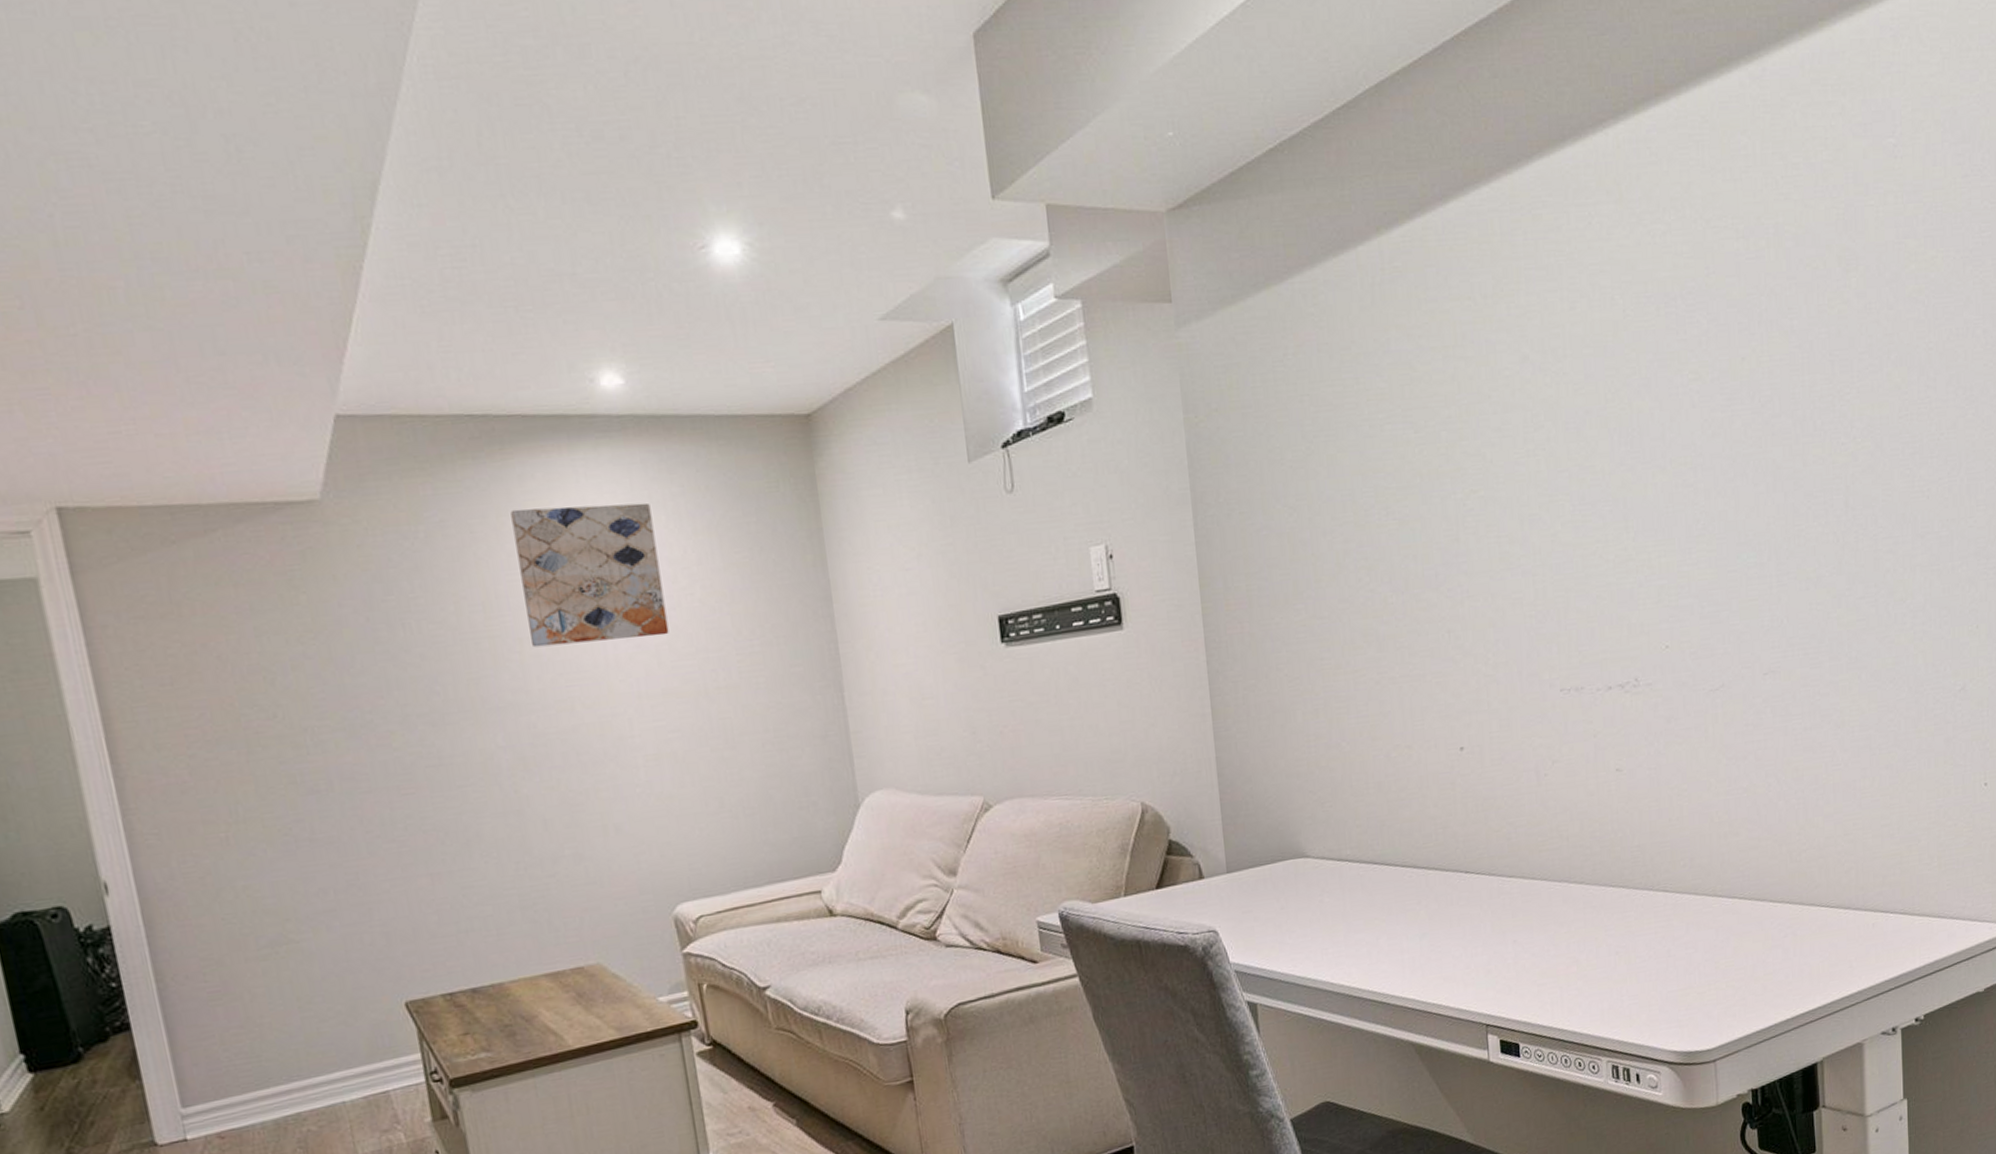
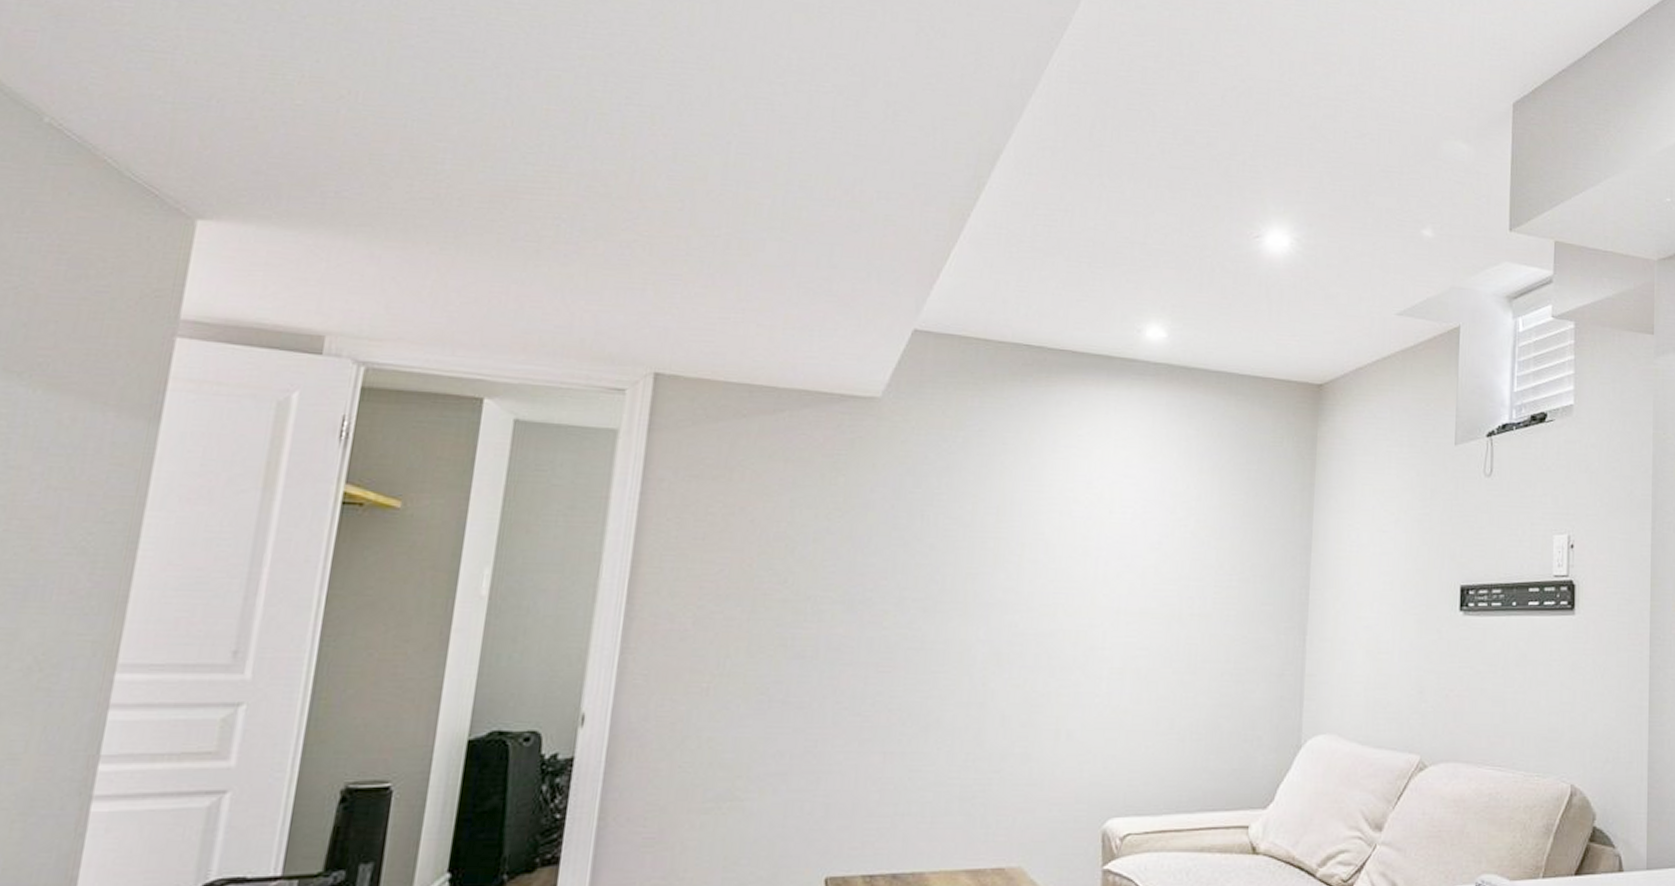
wall art: present [510,502,669,648] -> none [1032,429,1166,559]

